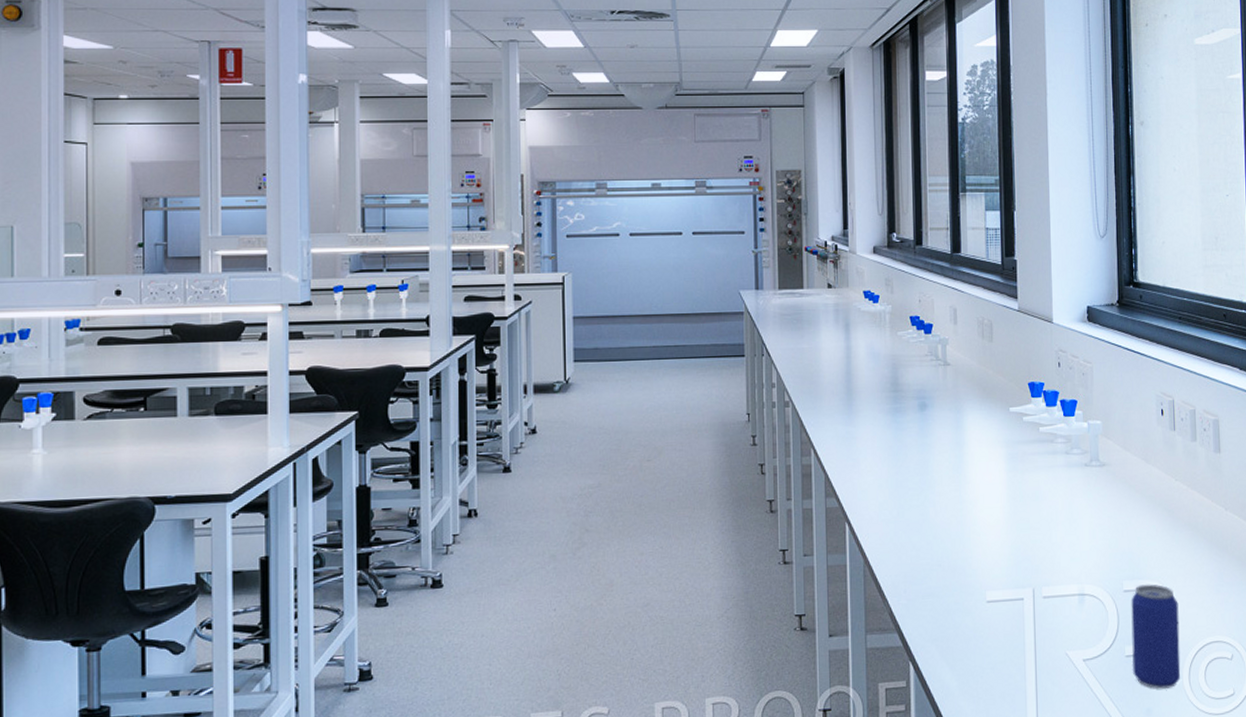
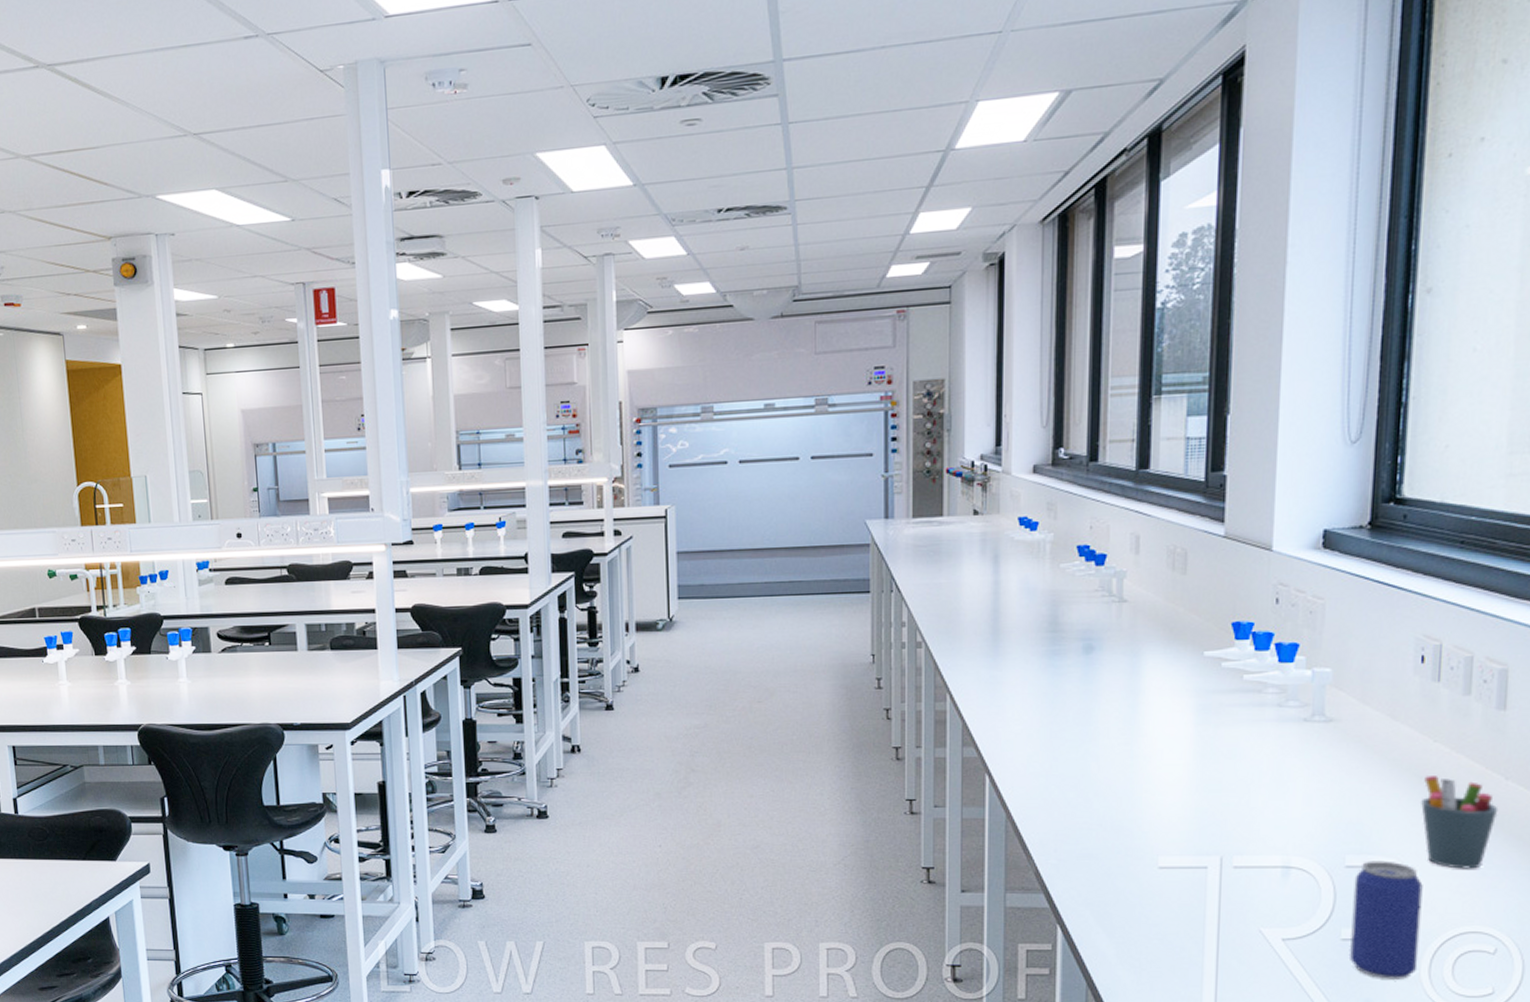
pen holder: none [1170,509,1223,588] -> present [1420,776,1499,869]

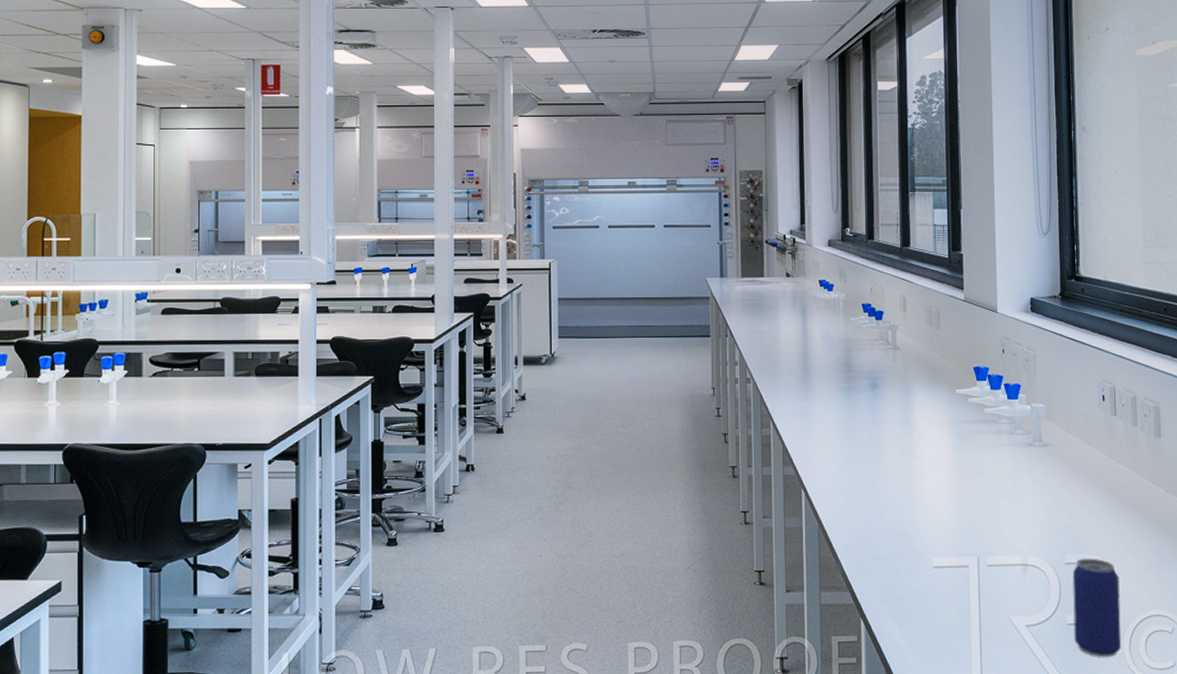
pen holder: present [1420,776,1499,869] -> none [1111,489,1164,564]

